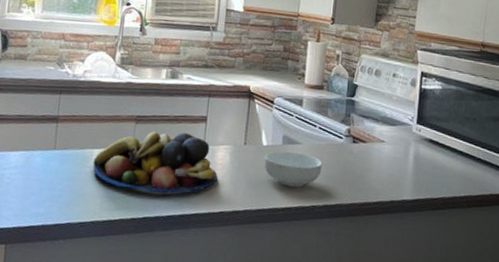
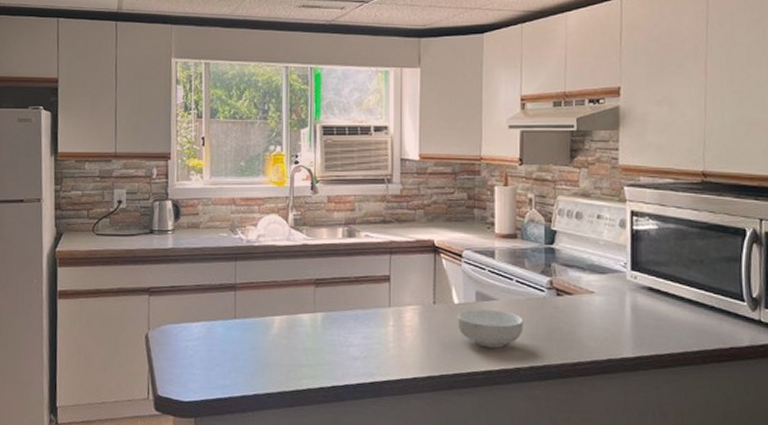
fruit bowl: present [93,132,218,194] -> none [275,294,407,360]

